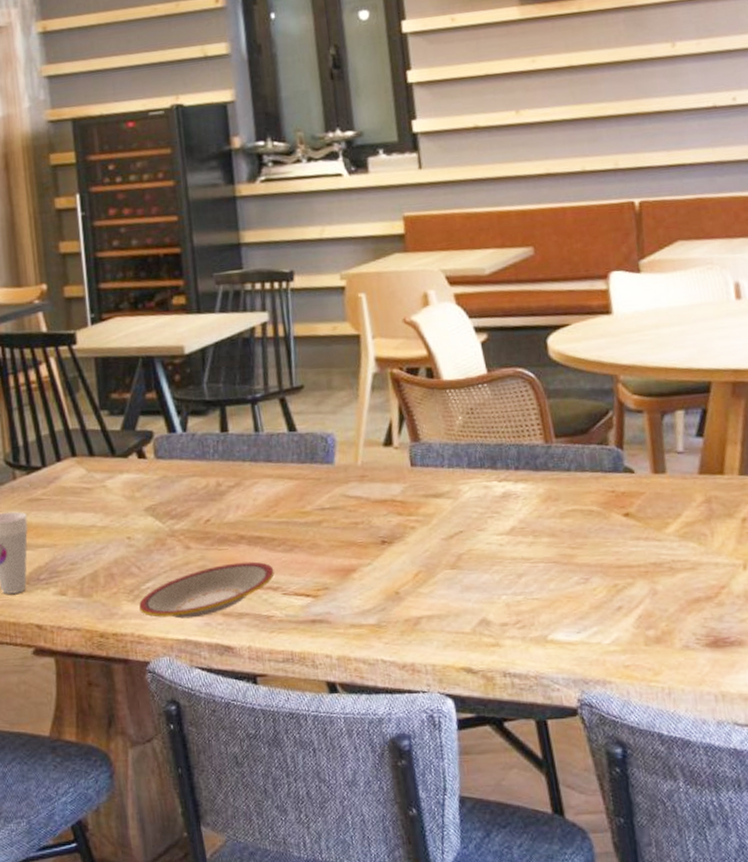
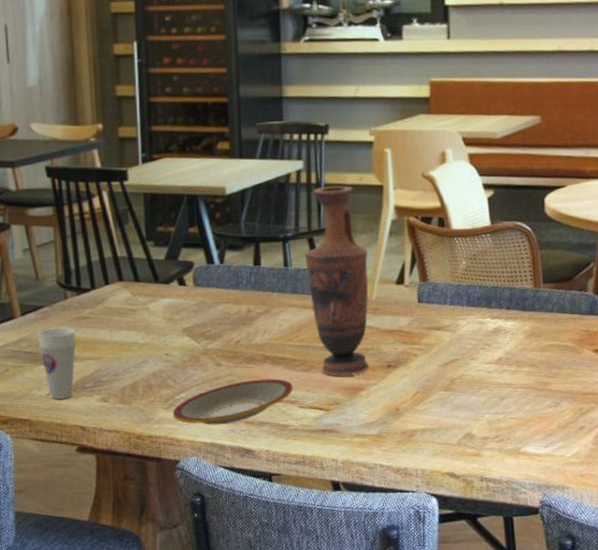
vase: none [277,337,361,557] -> present [305,186,369,377]

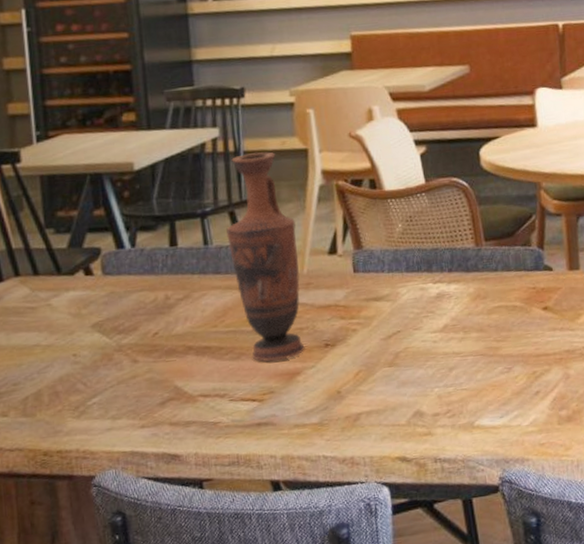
plate: present [172,378,293,425] -> none [84,371,222,432]

